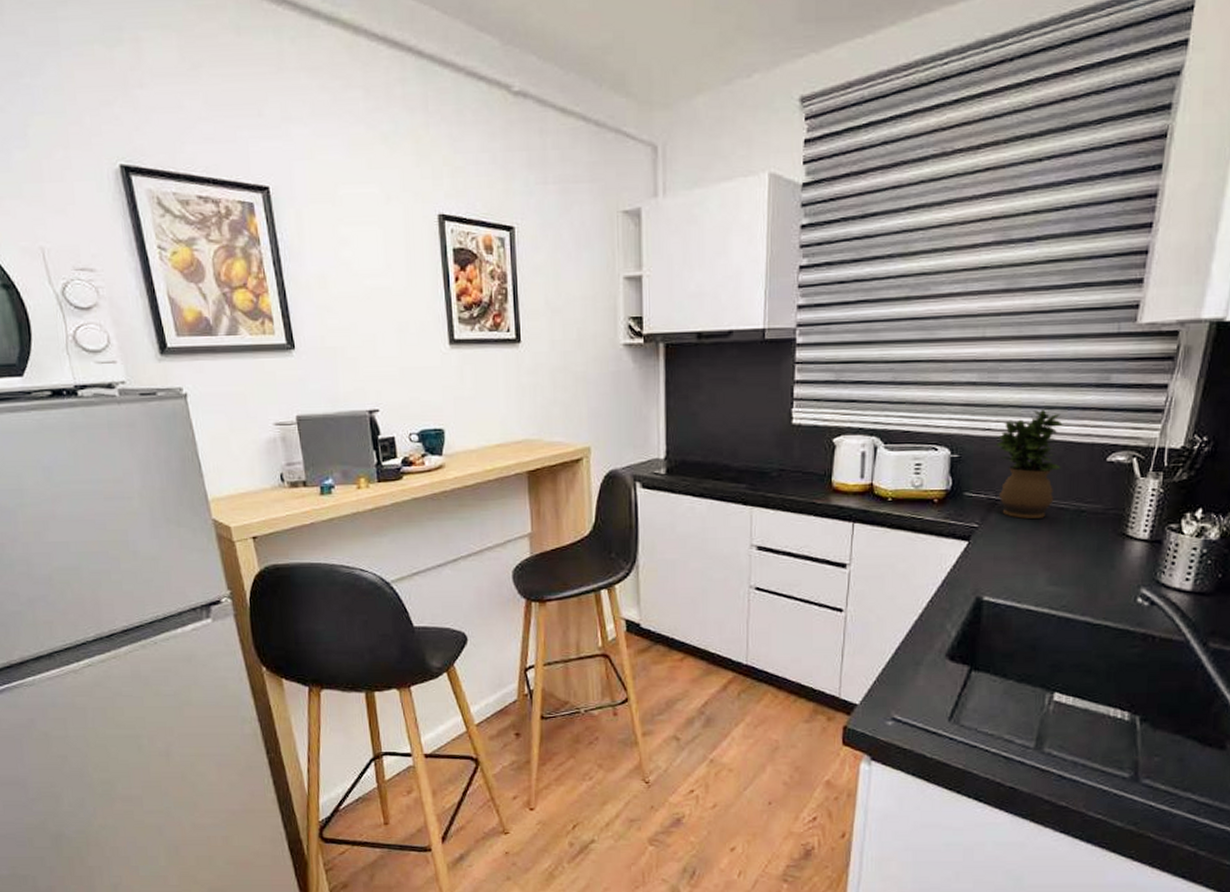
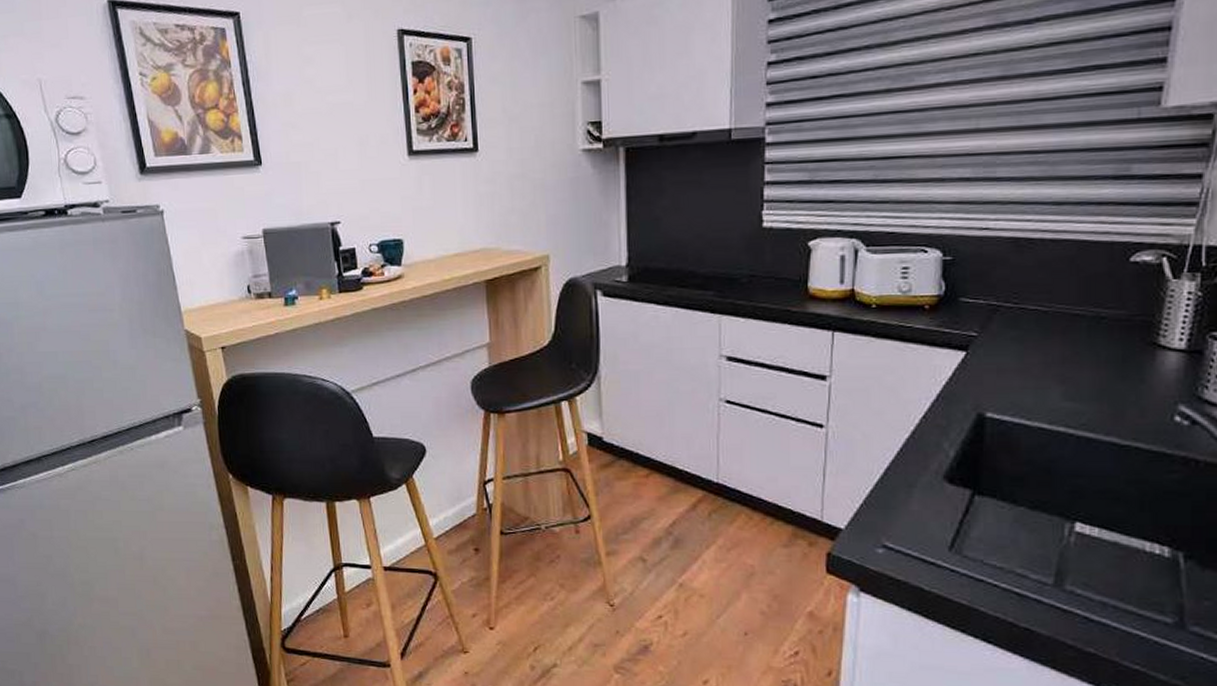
potted plant: present [995,410,1063,519] -> none [995,206,1075,326]

